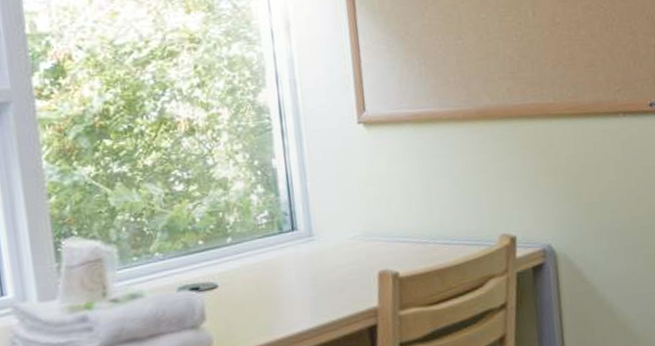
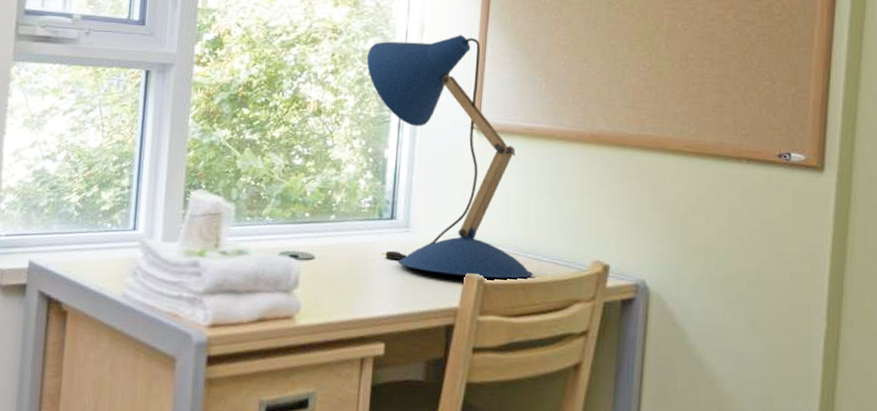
desk lamp: none [233,28,445,278] -> present [366,35,533,279]

